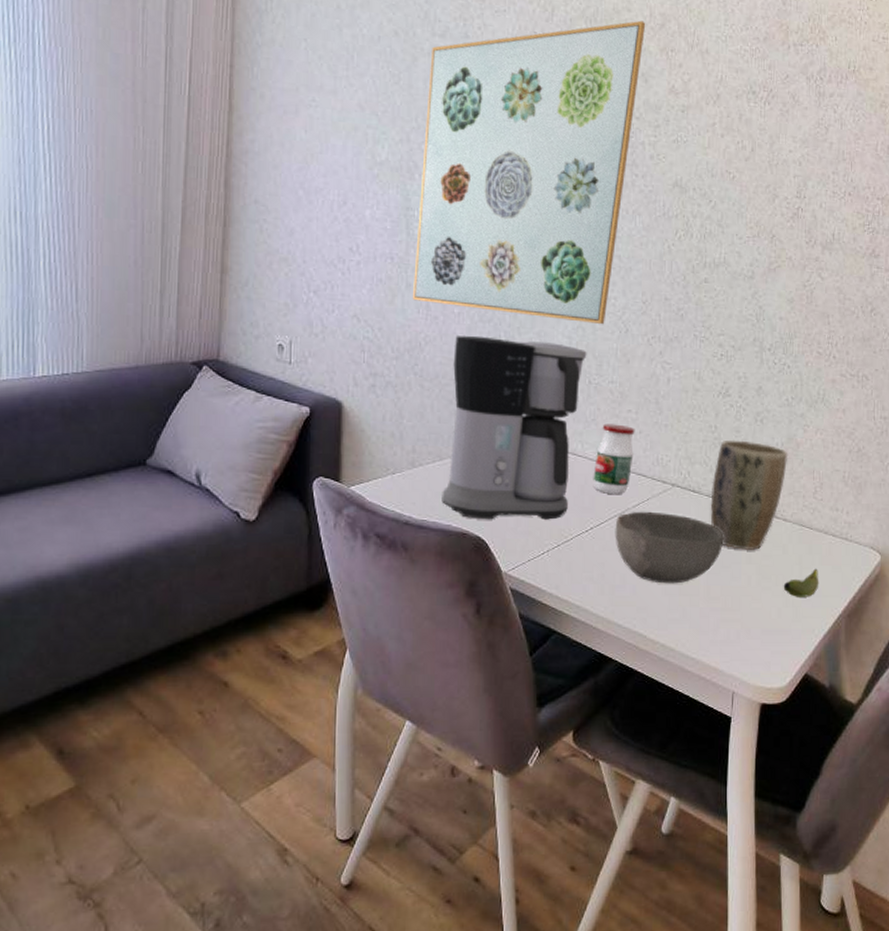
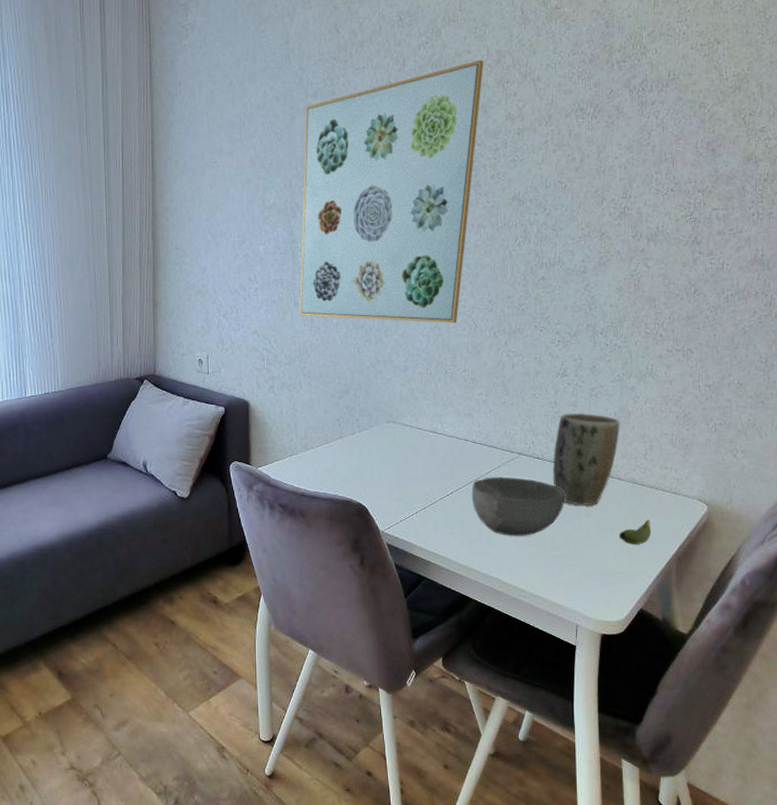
coffee maker: present [441,335,587,520] -> none [329,340,443,489]
jar: present [593,424,635,494] -> none [451,406,486,464]

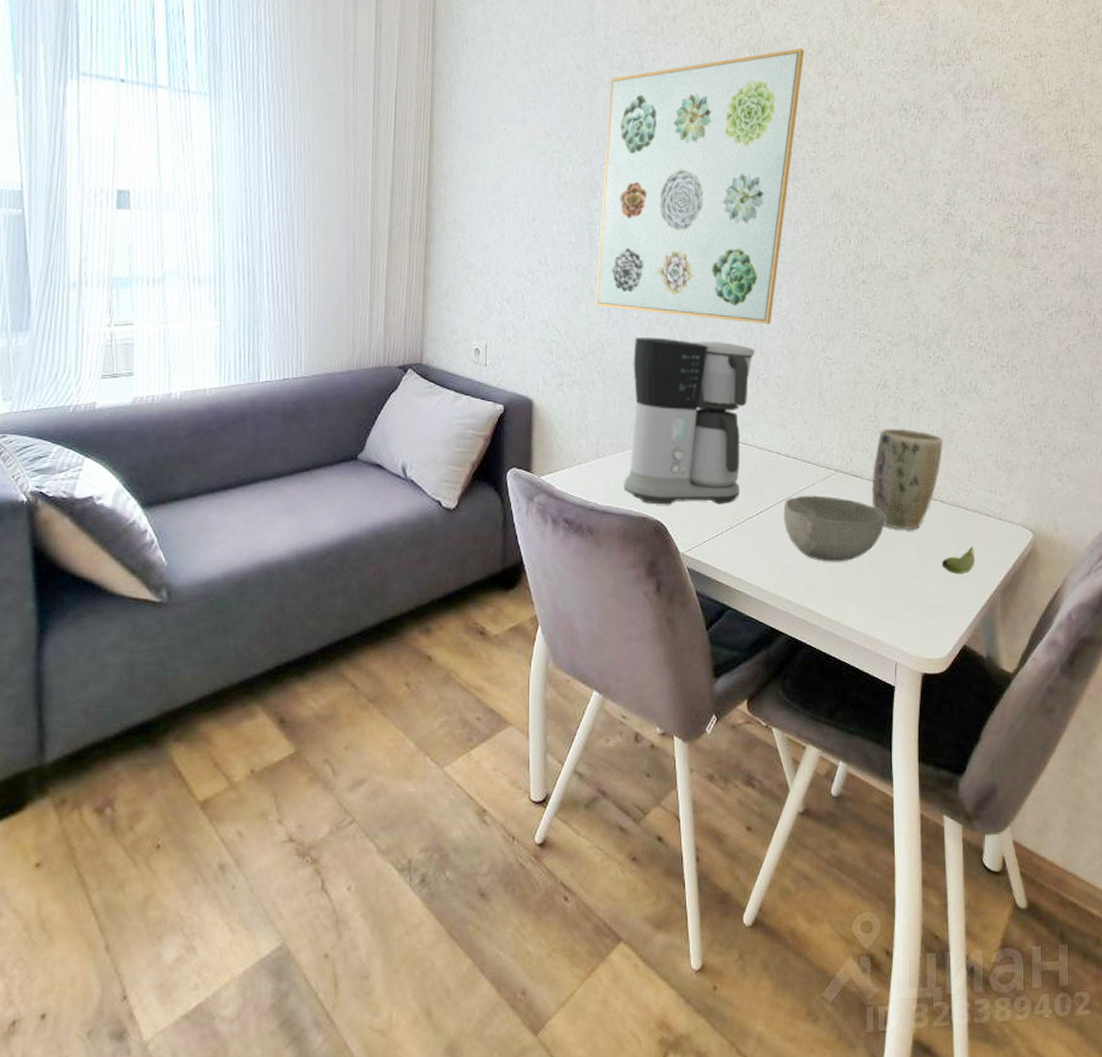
coffee maker: none [329,340,443,489] -> present [624,337,755,505]

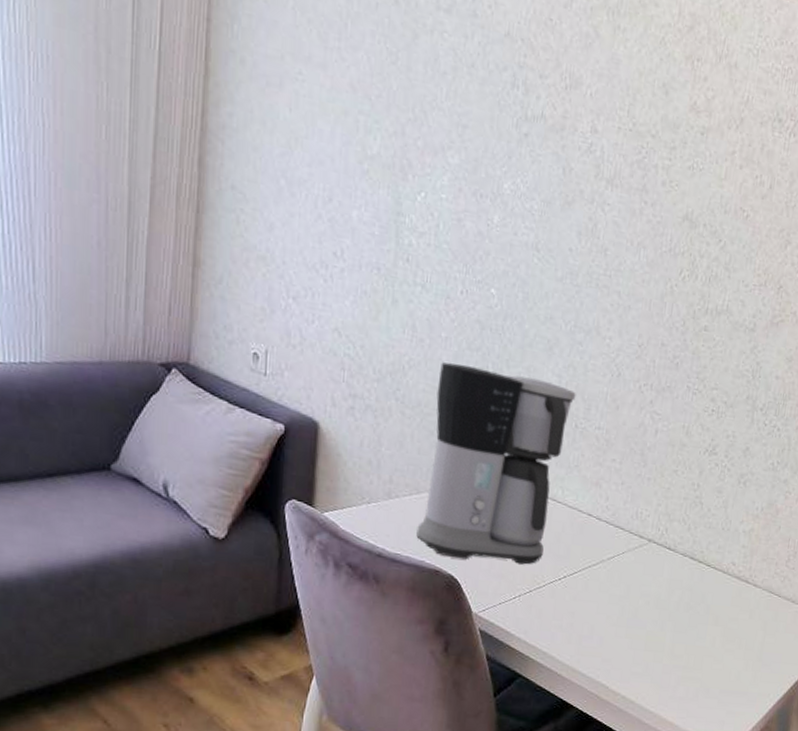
wall art: present [596,48,805,325] -> none [399,19,674,366]
bowl: present [783,495,885,562] -> none [587,564,694,639]
plant pot: present [871,428,944,530] -> none [683,499,767,612]
banana: present [941,546,975,573] -> none [745,635,781,663]

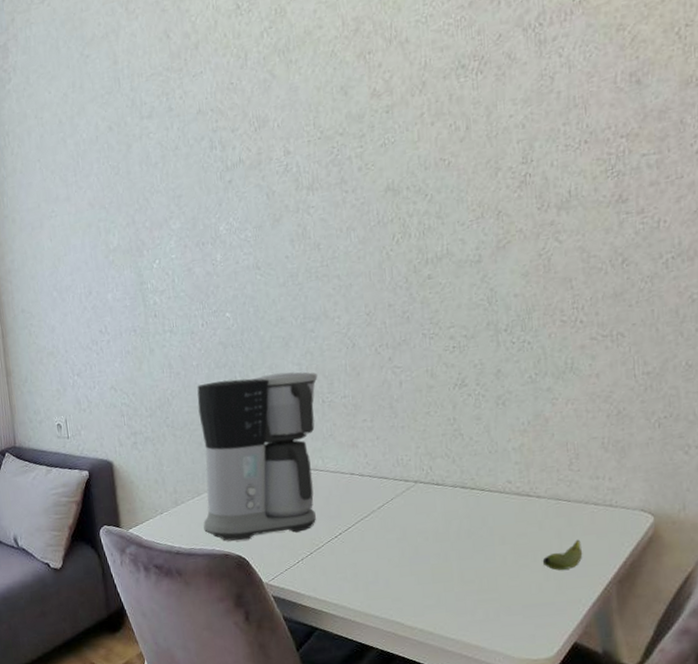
banana: none [745,635,781,663] -> present [542,539,583,570]

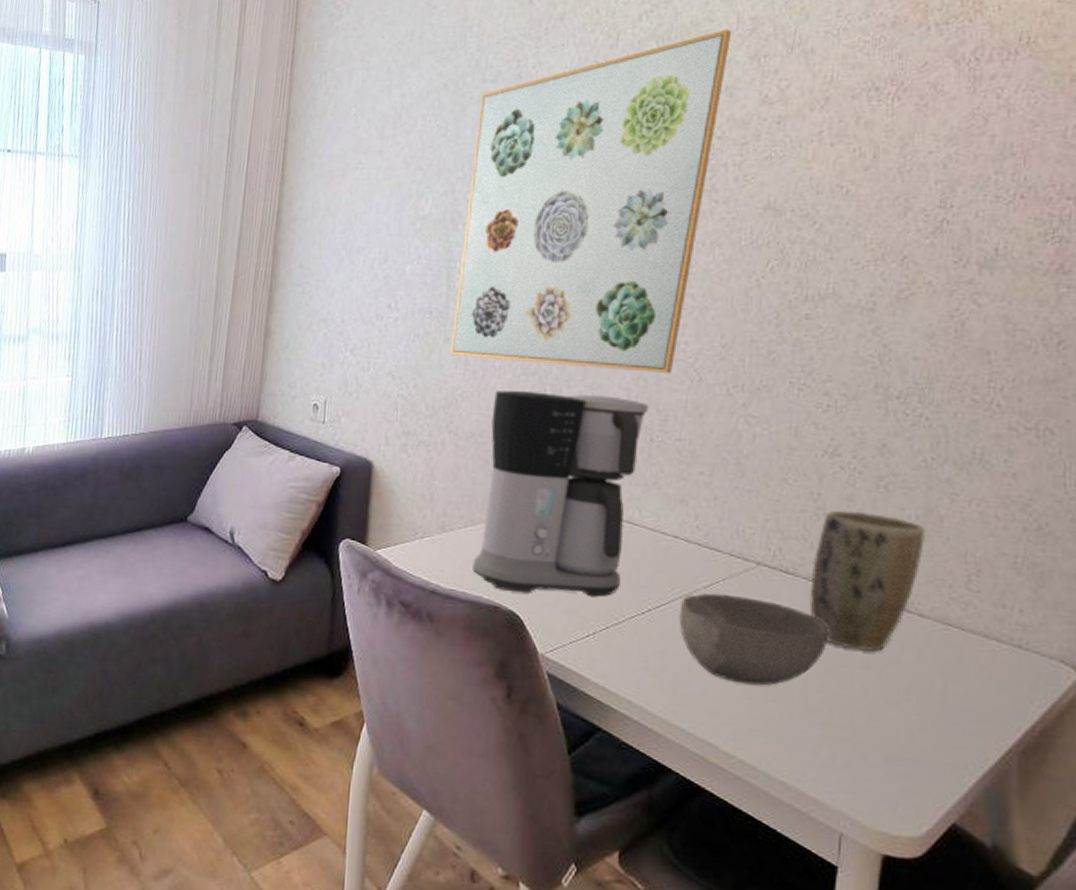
wall art: none [142,32,340,363] -> present [451,29,732,374]
bowl: none [362,509,474,575] -> present [679,593,829,686]
plant pot: none [456,425,537,533] -> present [809,510,927,652]
banana: present [542,539,583,570] -> none [918,682,975,720]

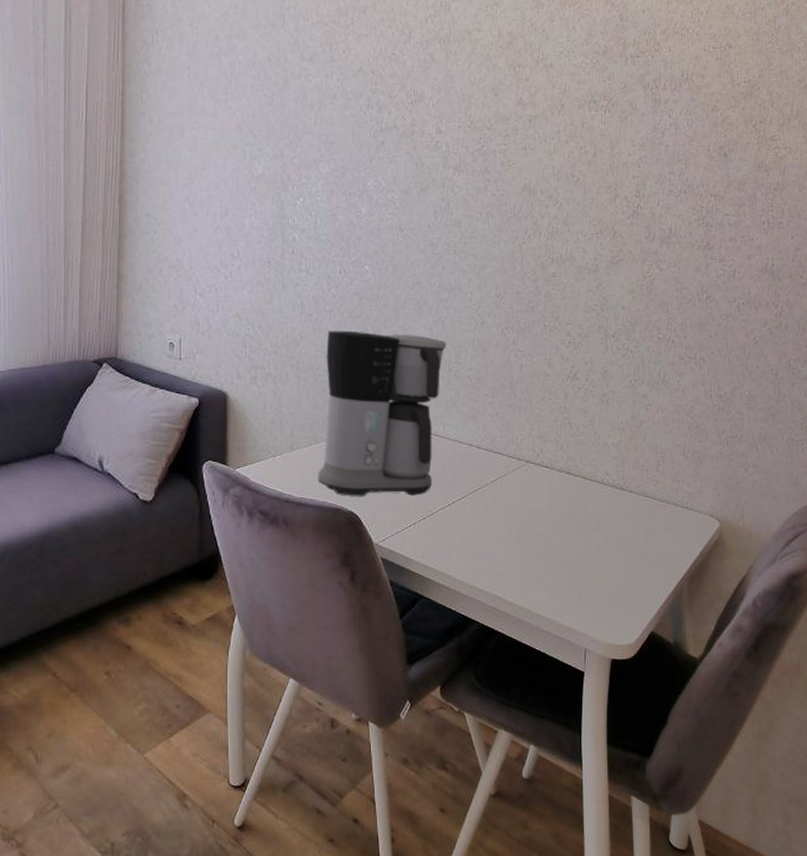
wall art: present [451,29,732,374] -> none [289,39,495,318]
bowl: present [679,593,829,686] -> none [475,486,575,552]
plant pot: present [809,510,927,652] -> none [561,419,633,519]

